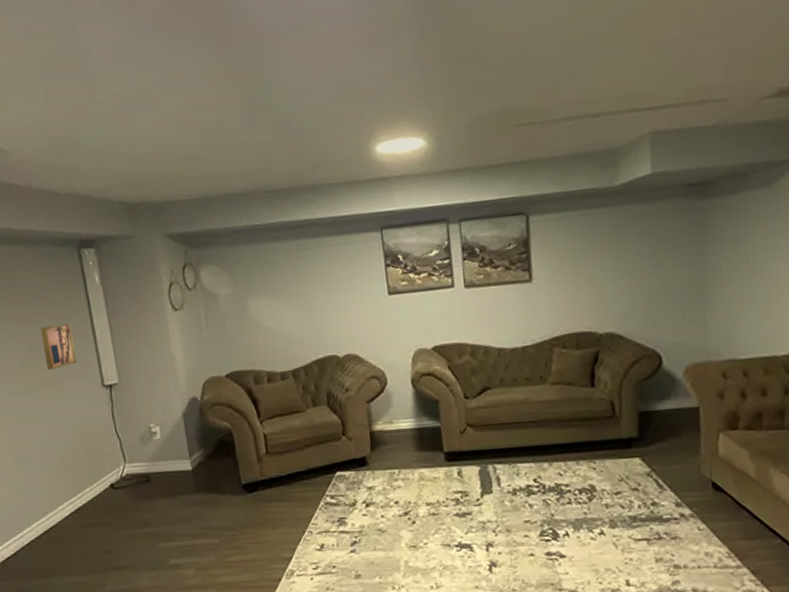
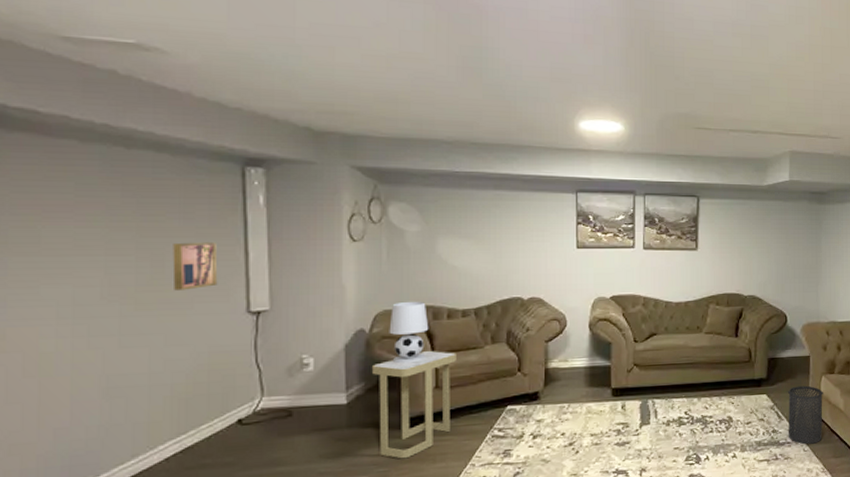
side table: none [207,415,285,524] -> present [371,350,456,459]
table lamp: none [216,366,254,431] -> present [389,301,429,364]
trash can: none [669,445,725,522] -> present [787,385,824,445]

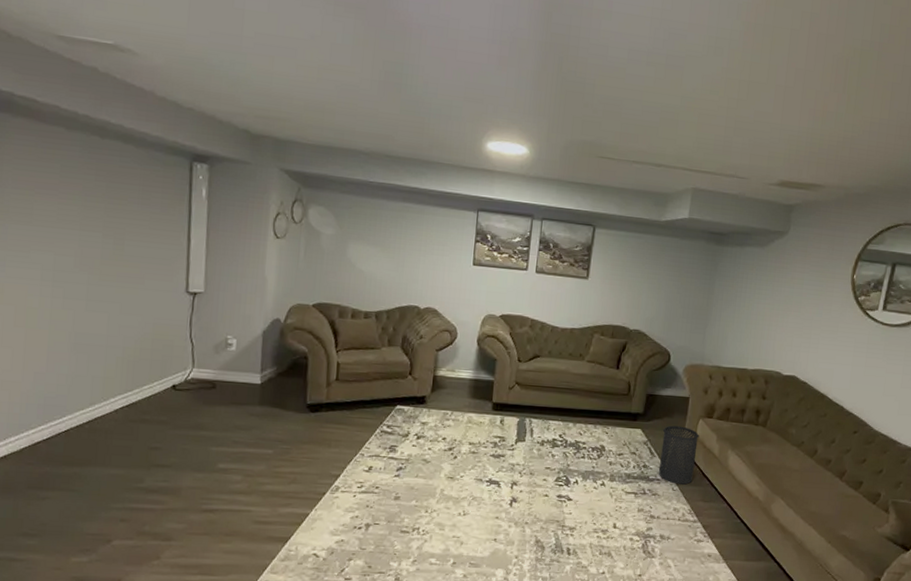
wall art: present [172,242,218,291] -> none [130,224,166,267]
side table: present [371,350,456,459] -> none [283,345,356,440]
table lamp: present [389,301,429,364] -> none [300,298,335,355]

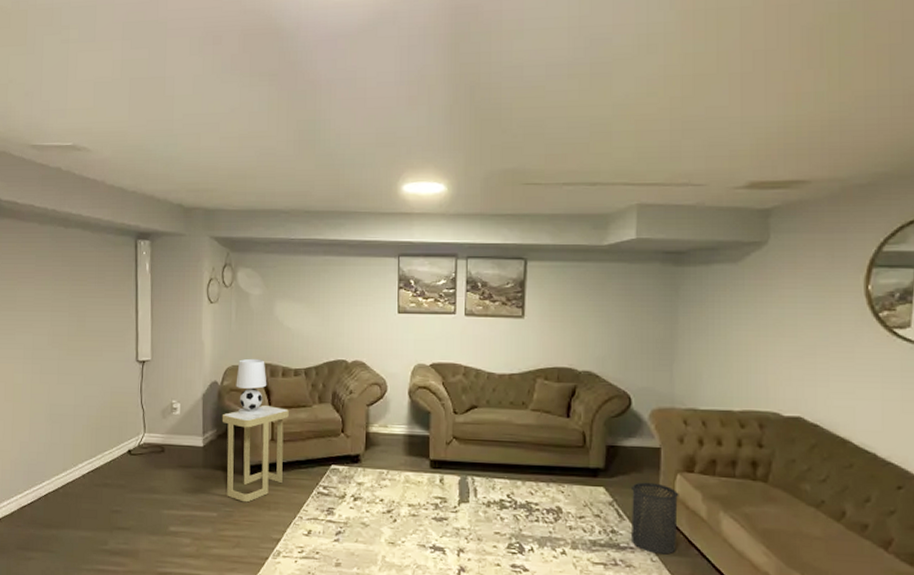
side table: none [283,345,356,440] -> present [221,404,289,503]
table lamp: none [300,298,335,355] -> present [236,358,267,416]

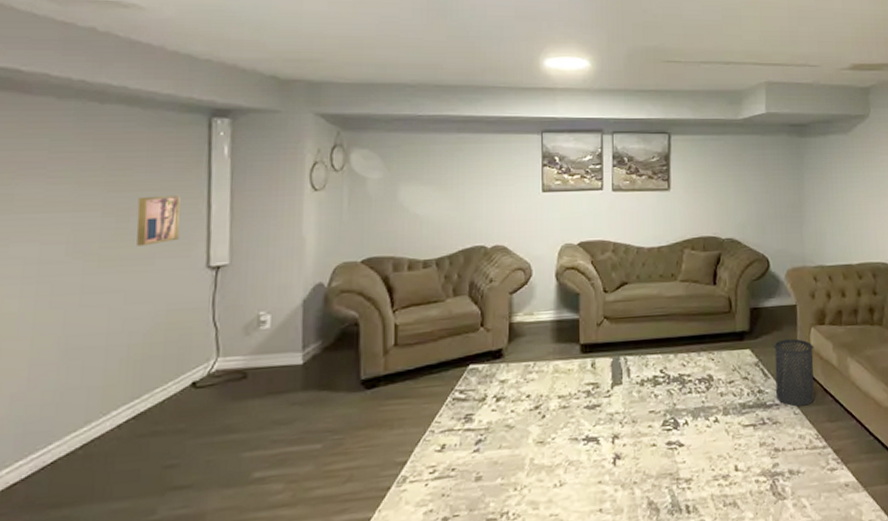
wall art: none [90,302,118,341] -> present [136,195,181,246]
side table: present [221,404,289,503] -> none [329,304,417,425]
table lamp: present [236,358,267,416] -> none [348,252,389,320]

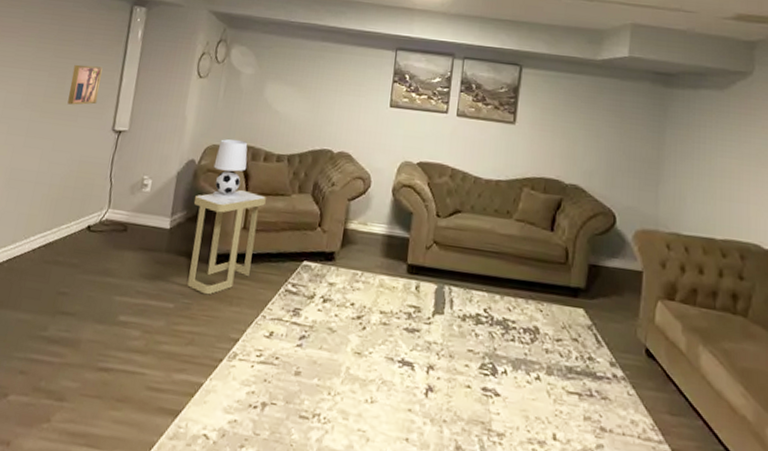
side table: none [329,304,417,425] -> present [187,189,266,295]
table lamp: none [348,252,389,320] -> present [211,139,248,200]
trash can: present [773,338,815,407] -> none [609,306,659,389]

